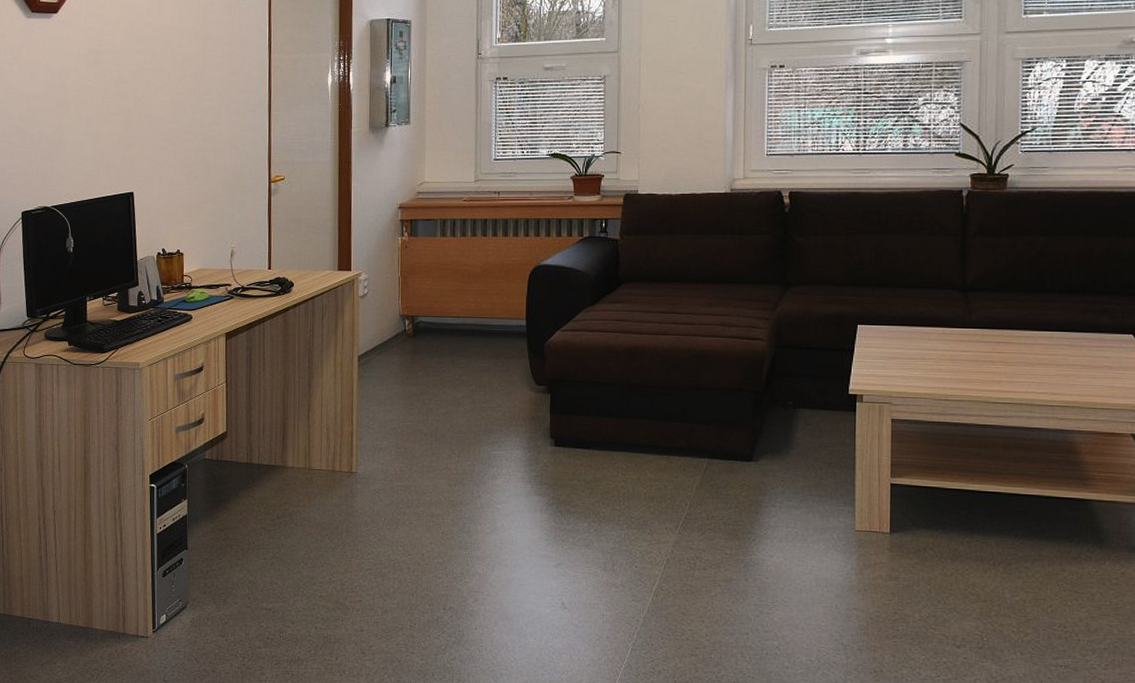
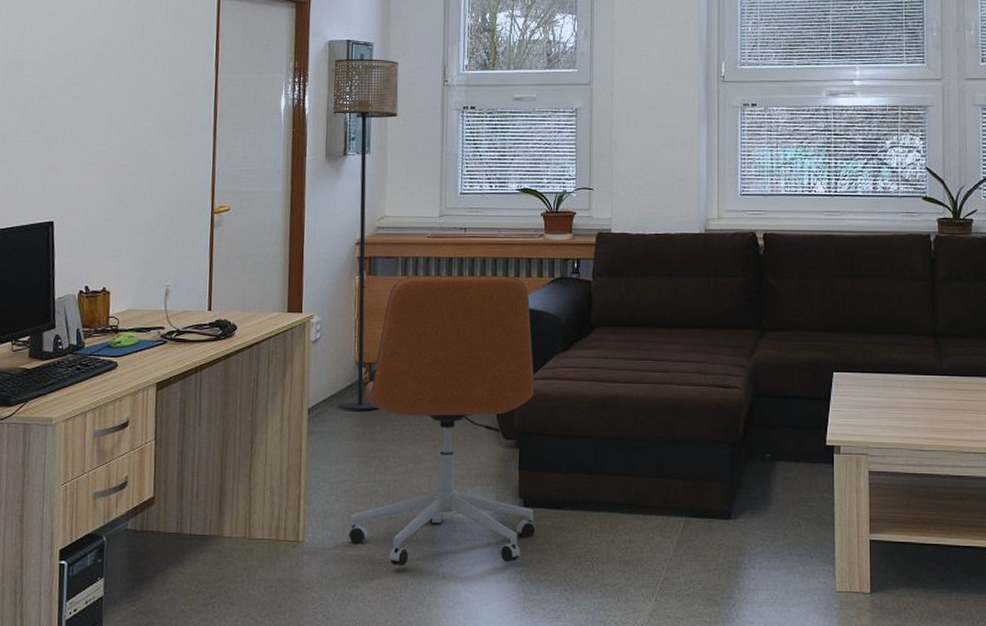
floor lamp: none [374,35,436,358] -> present [332,58,399,411]
office chair: none [395,235,567,497] -> present [347,275,537,567]

